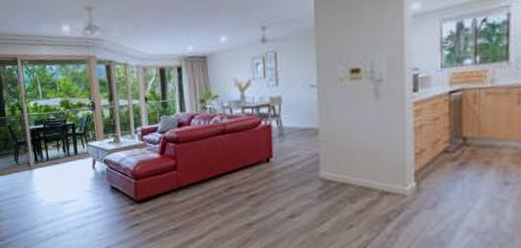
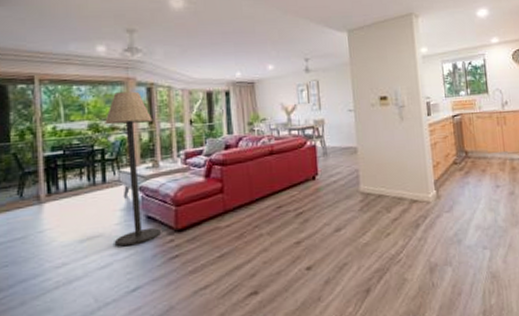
floor lamp: none [73,69,124,211] -> present [105,91,162,247]

